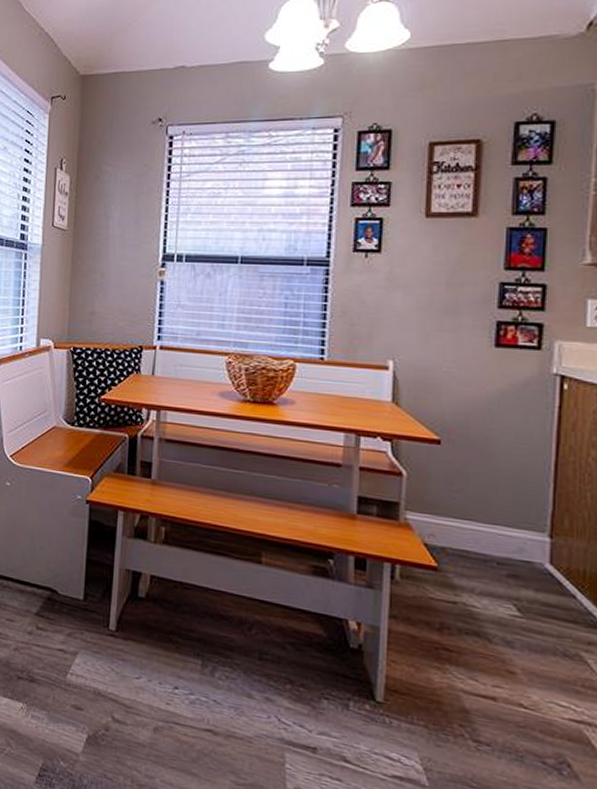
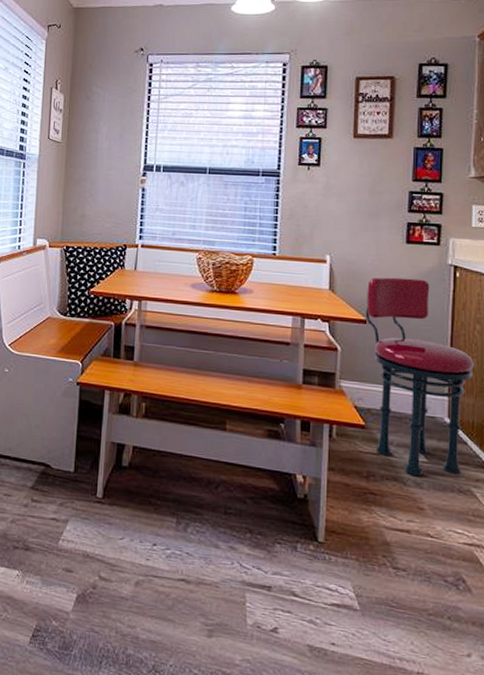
stool: none [439,388,587,635] -> present [365,277,474,476]

